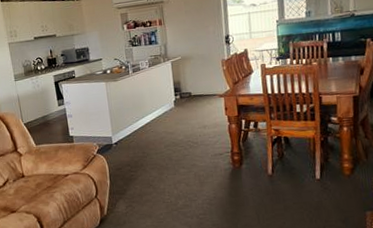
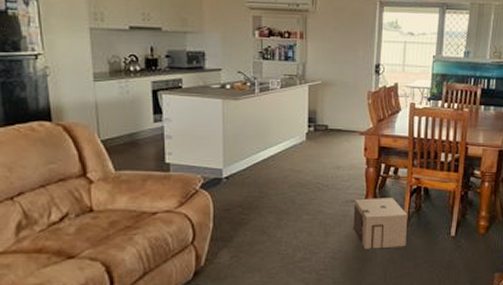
cardboard box: none [222,148,274,195] -> present [353,198,408,250]

